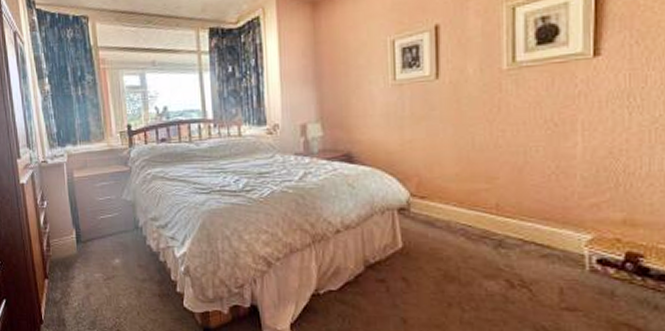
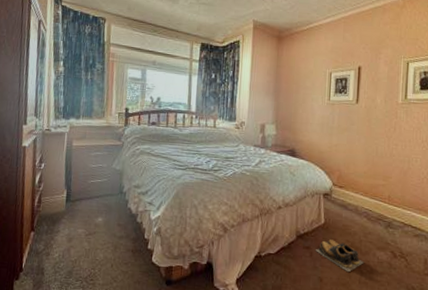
shoes: none [394,268,466,311] -> present [316,239,364,273]

